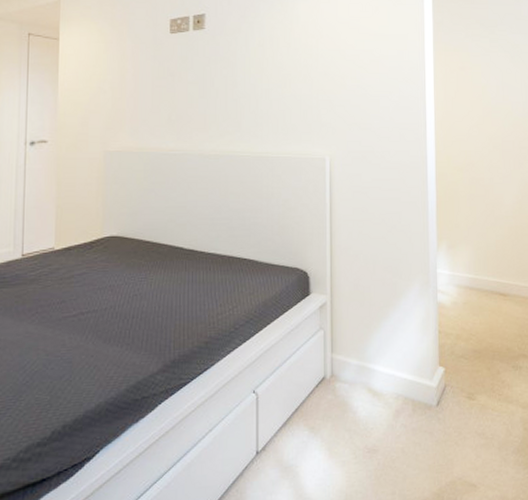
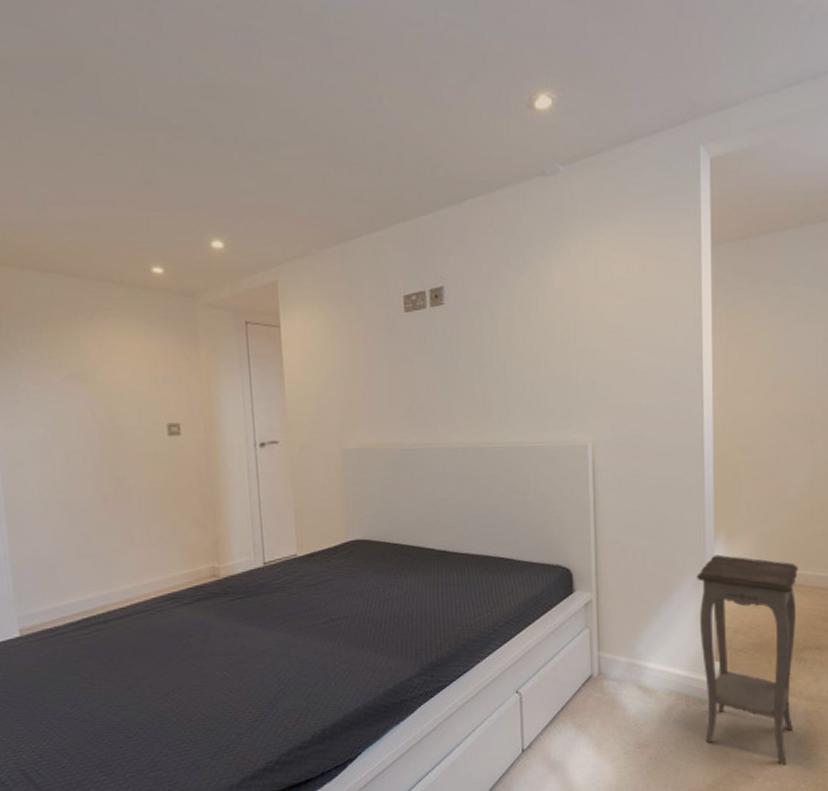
accent table: none [422,263,513,475] -> present [697,554,799,766]

